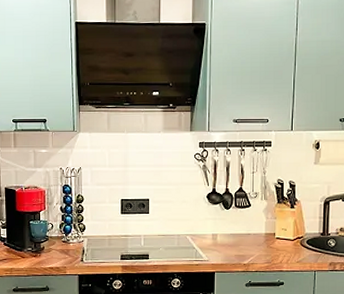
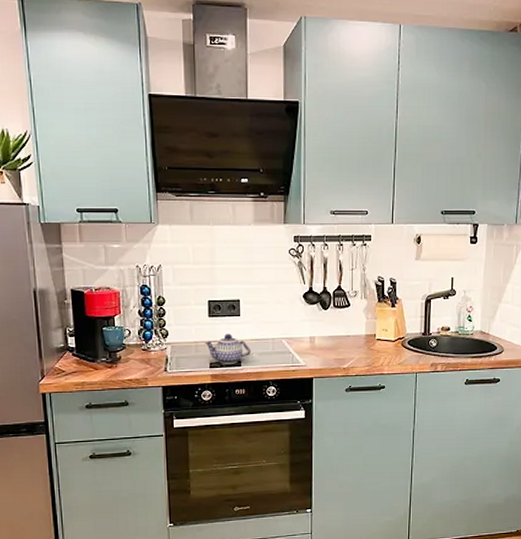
teapot: none [117,229,158,257] -> present [205,334,251,364]

